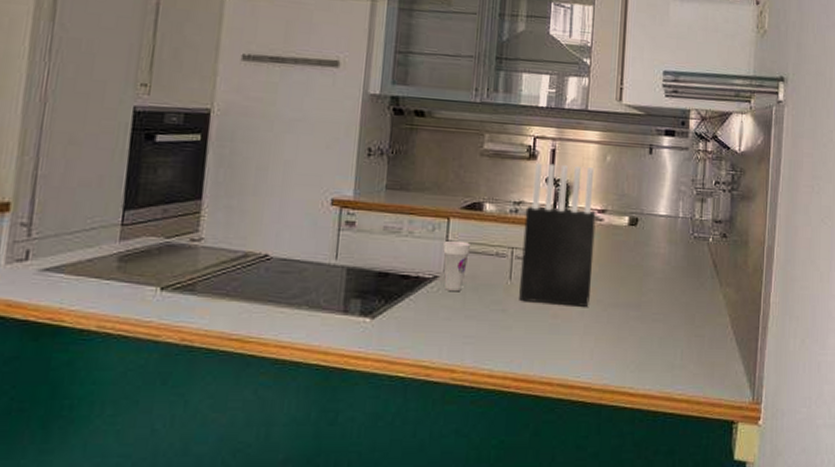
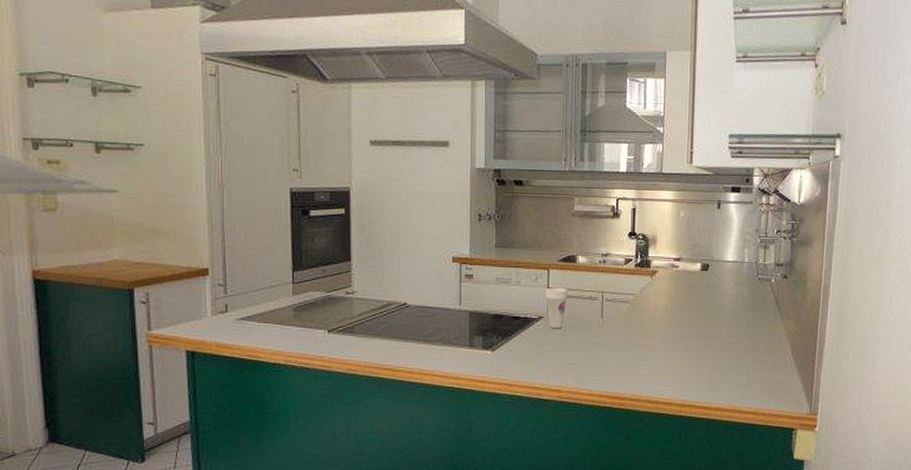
knife block: present [519,162,596,307] -> none [610,220,672,338]

